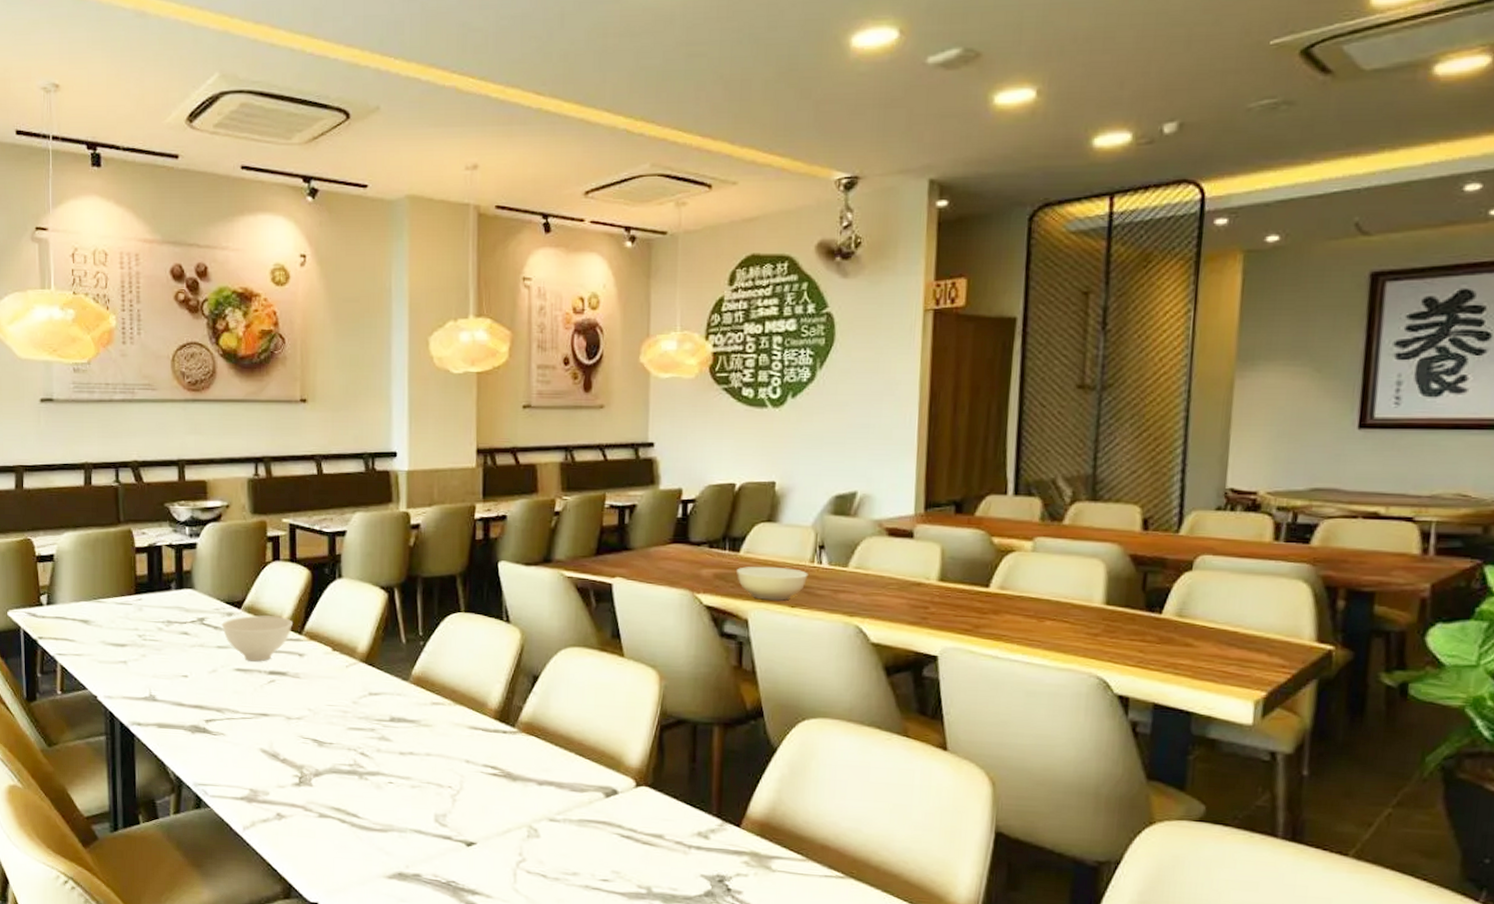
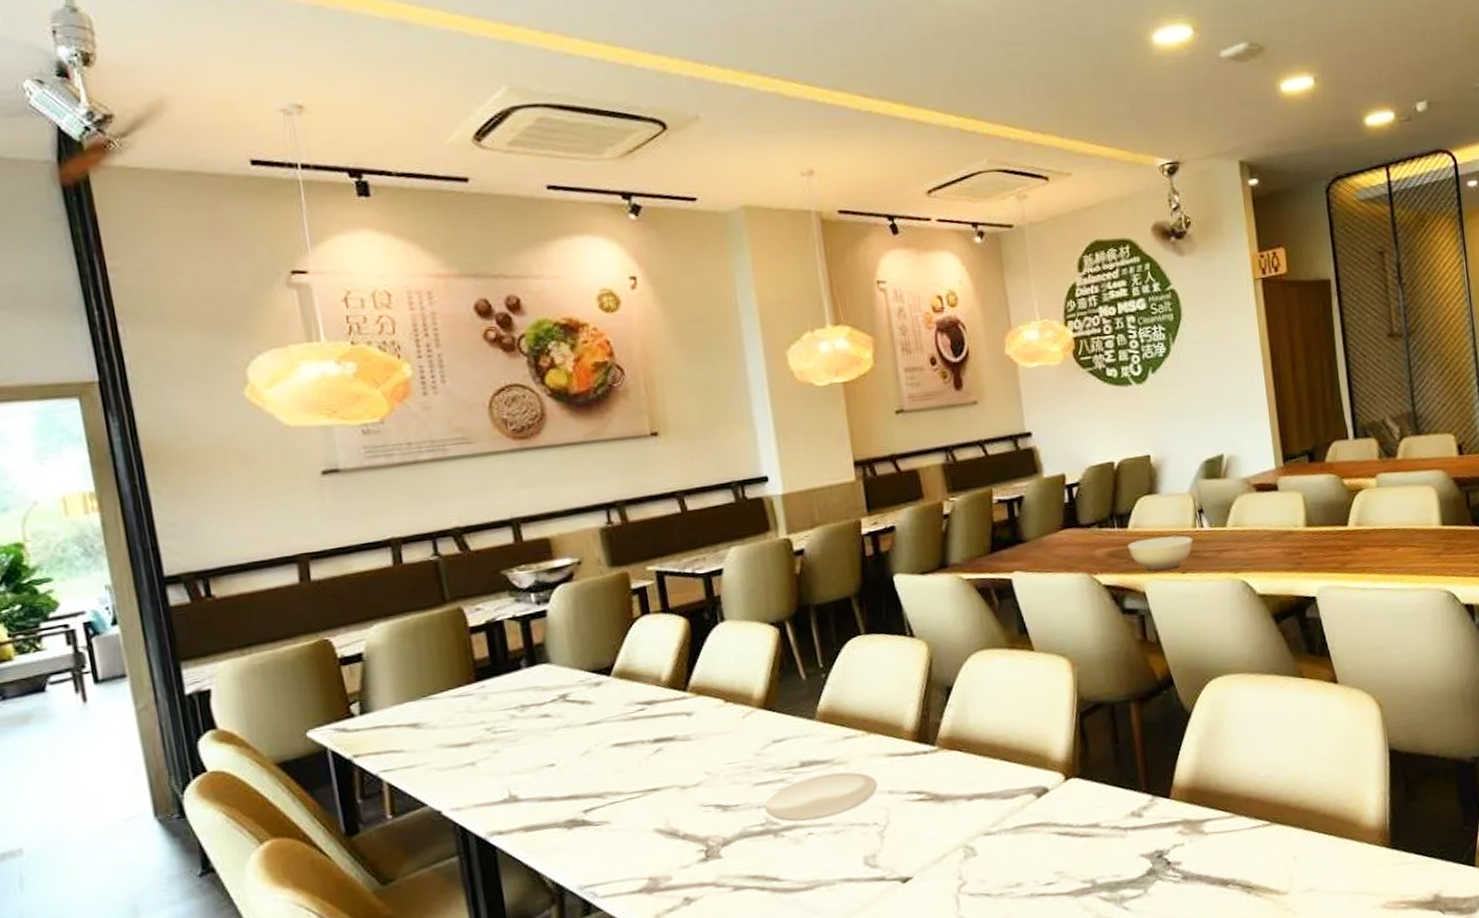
bowl: present [221,615,292,662] -> none [588,676,675,733]
plate: none [354,732,457,772] -> present [765,772,878,822]

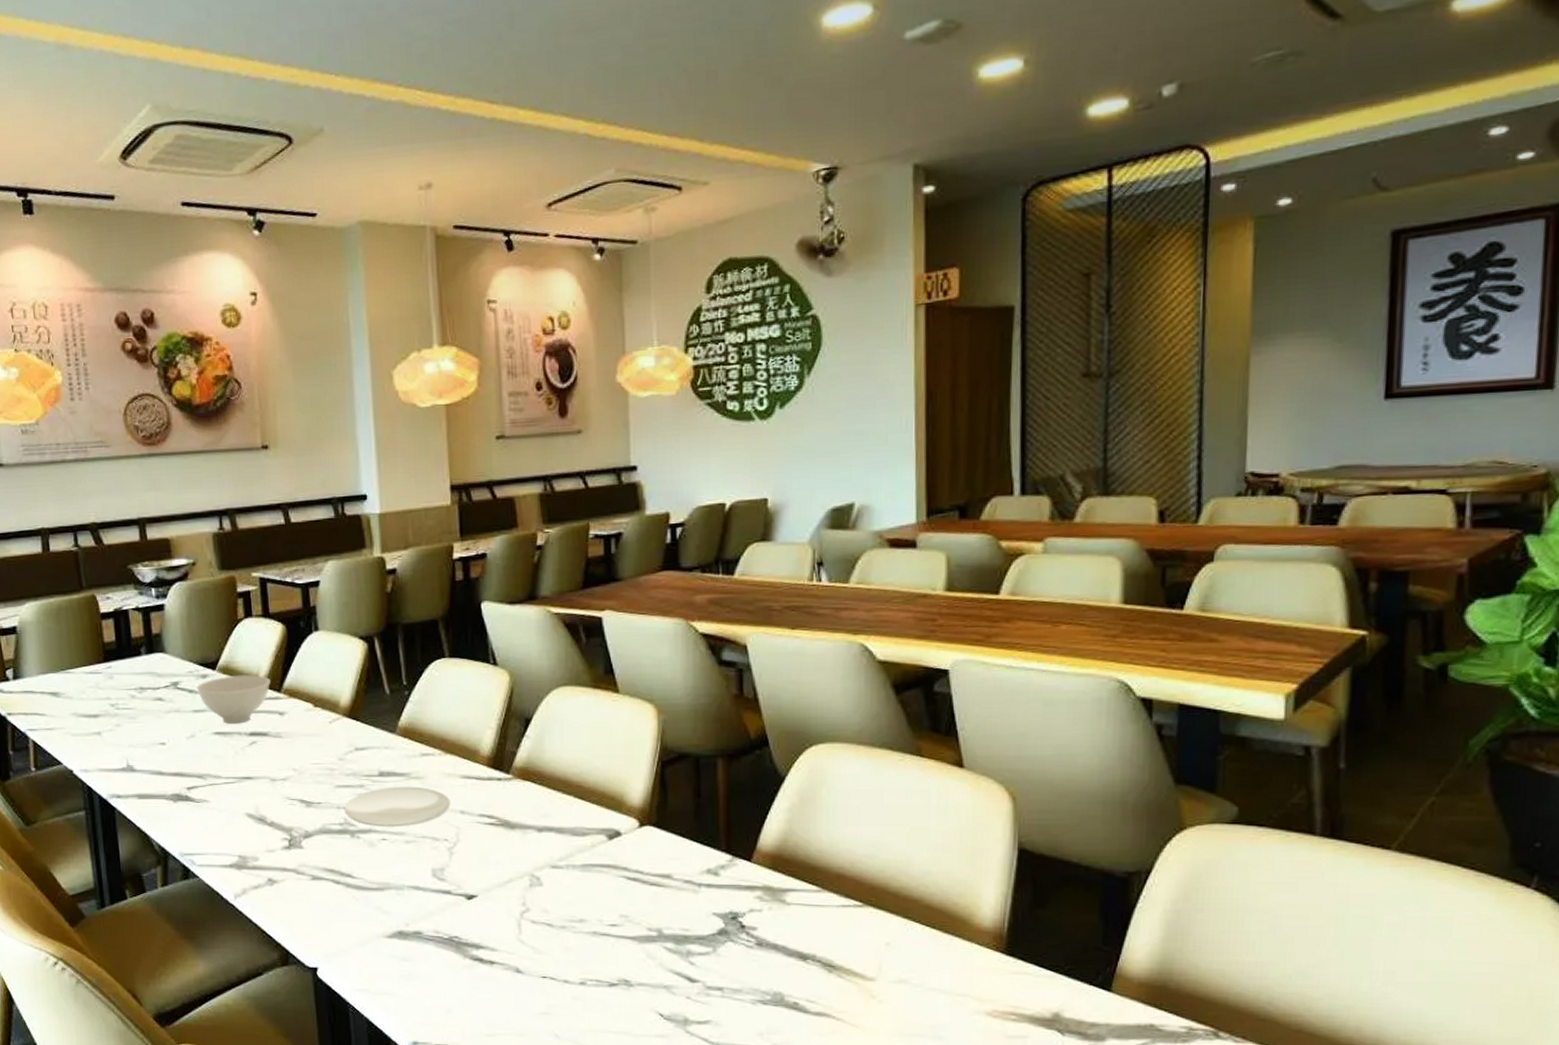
bowl: none [588,676,675,733] -> present [196,675,270,724]
bowl: present [1127,536,1193,570] -> none [731,588,808,623]

